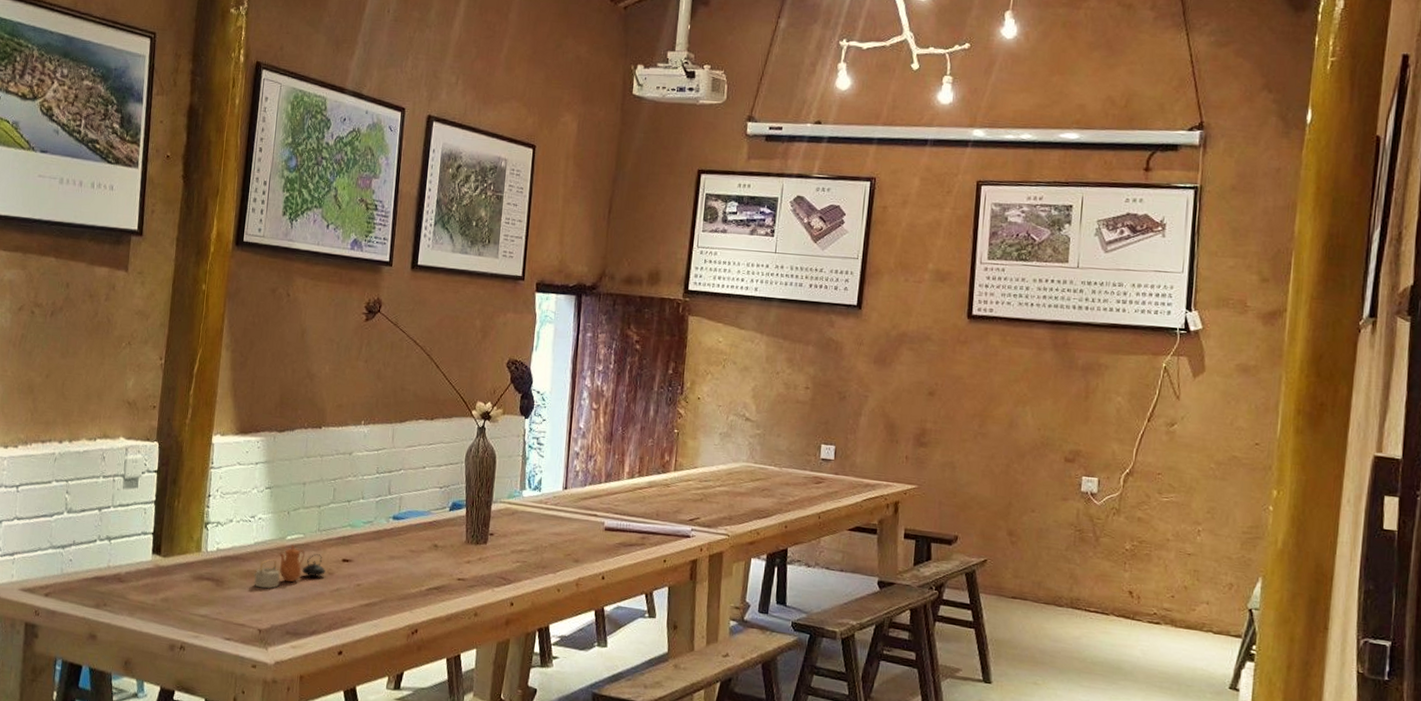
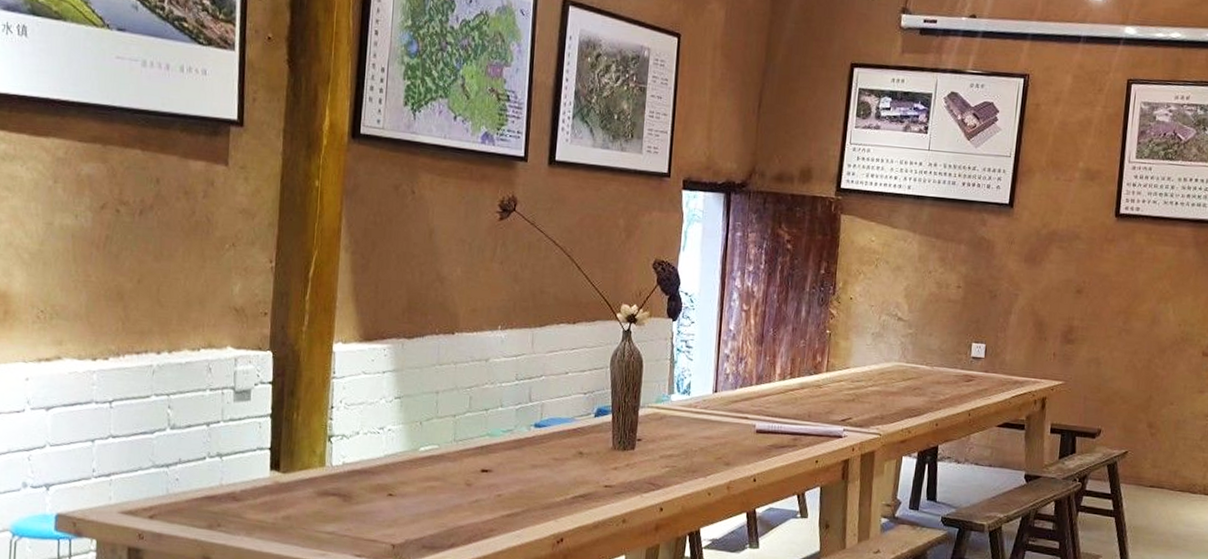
teapot: present [254,545,326,589] -> none [385,456,463,503]

